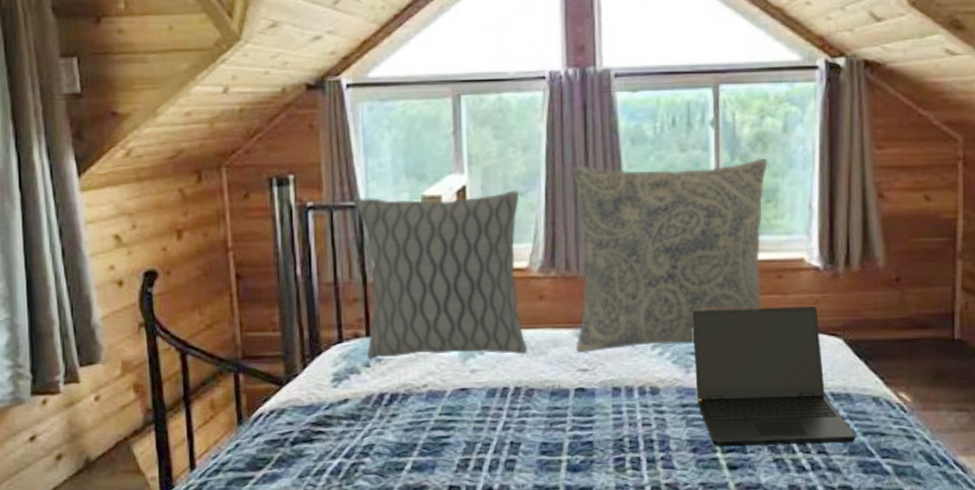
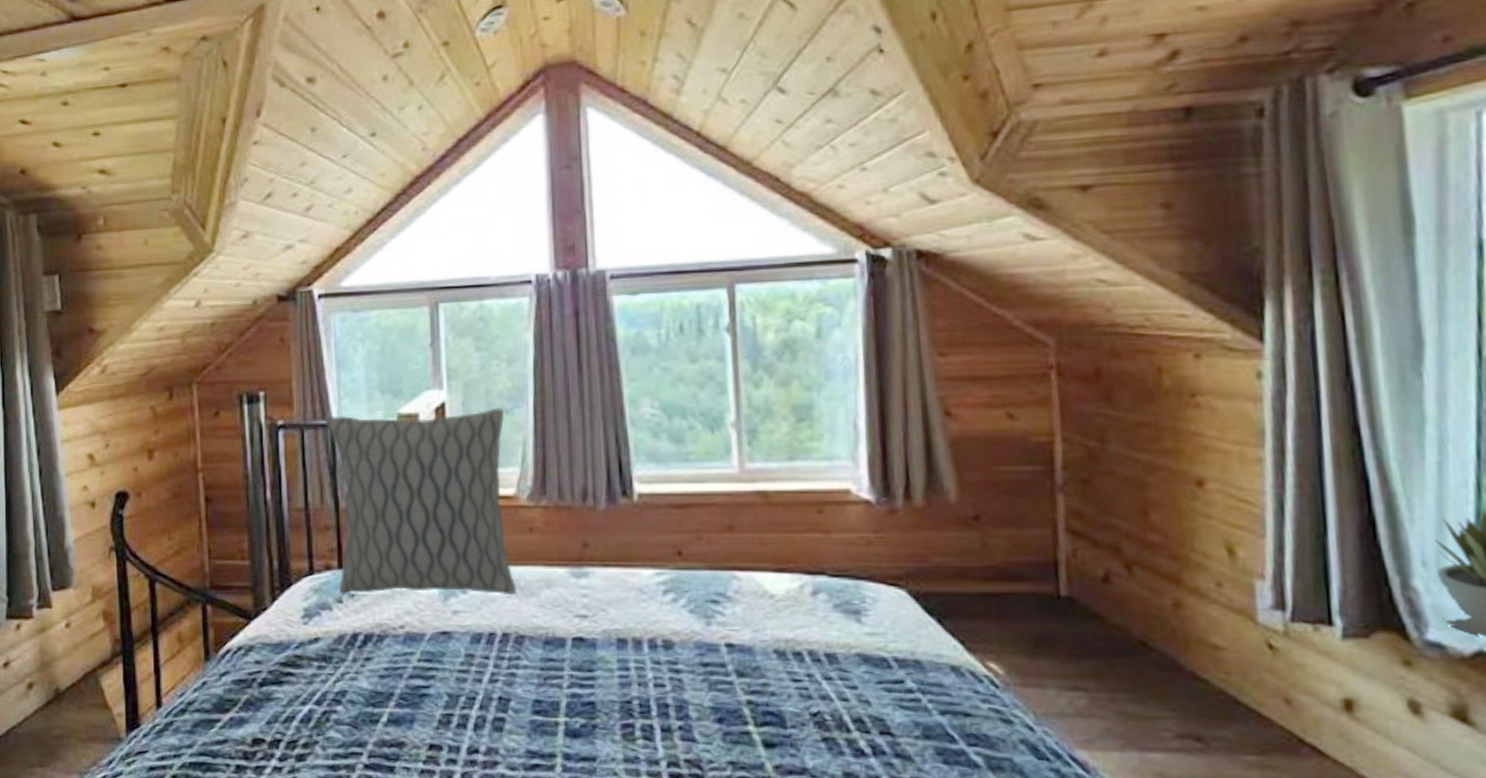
pillow: present [572,158,768,353] -> none [564,368,799,596]
laptop: present [692,306,856,447] -> none [711,548,931,723]

